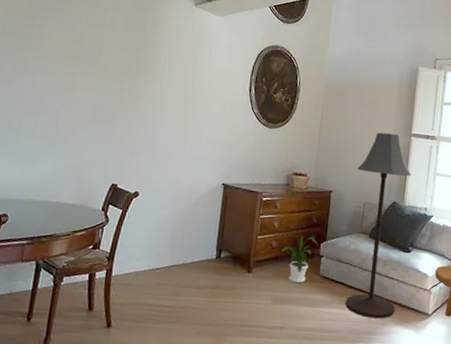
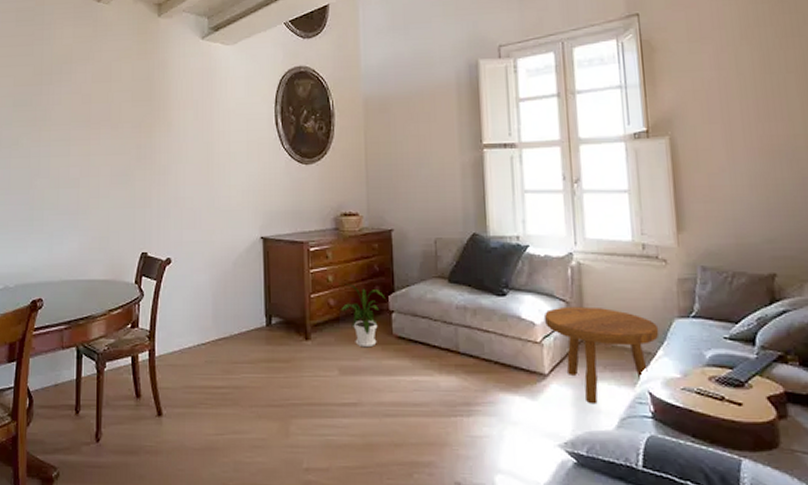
floor lamp: present [346,132,411,319] -> none [420,148,498,385]

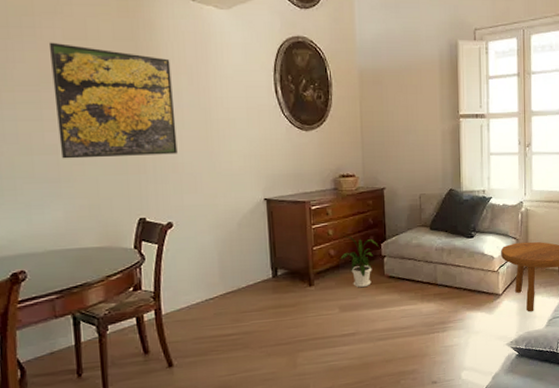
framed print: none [80,85,180,192] -> present [48,42,178,159]

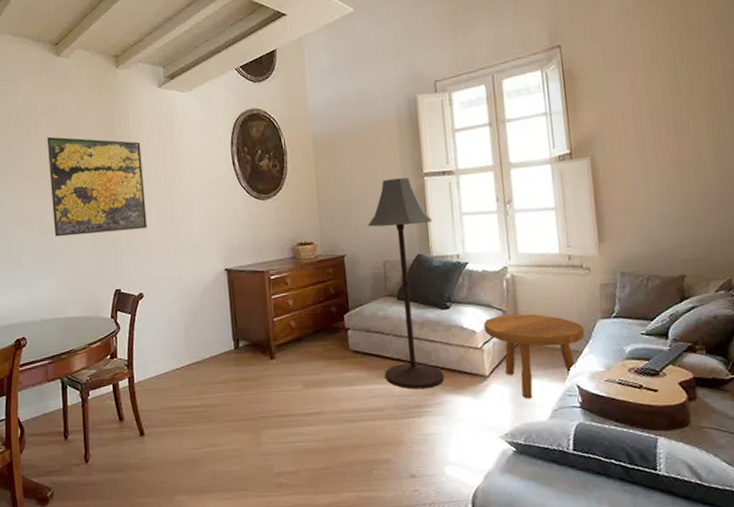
house plant: present [340,236,379,288] -> none [301,306,341,363]
floor lamp: none [407,118,466,309] -> present [368,178,445,390]

